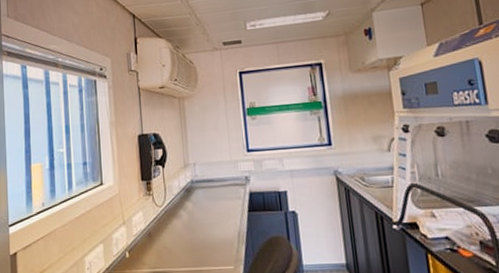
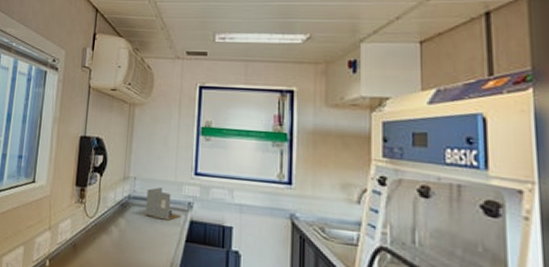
binder: none [207,168,241,197] -> present [145,187,181,221]

